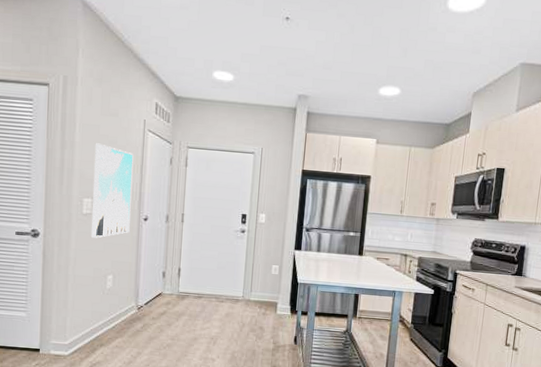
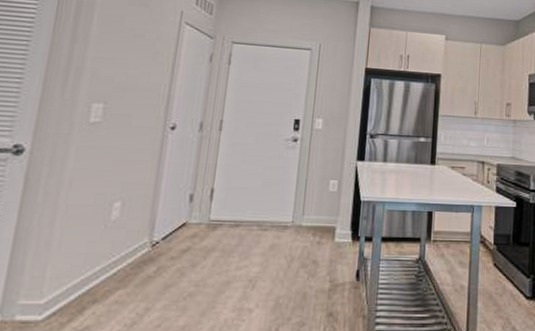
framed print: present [92,143,134,238] -> none [97,37,165,154]

